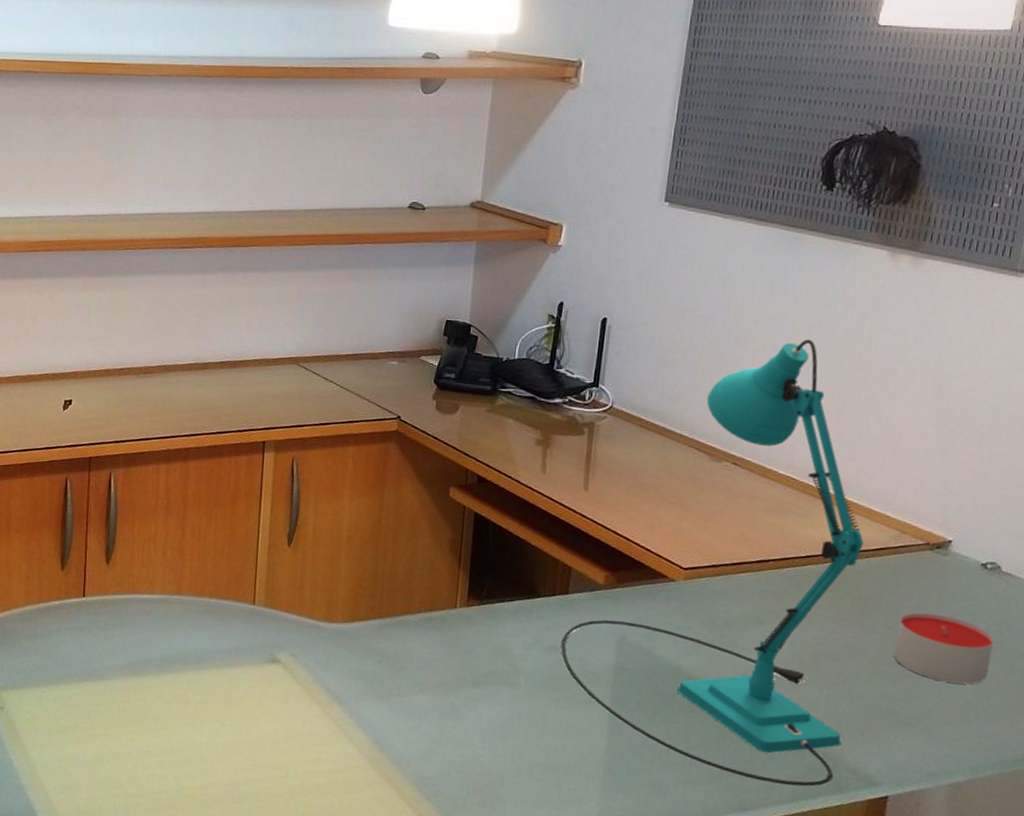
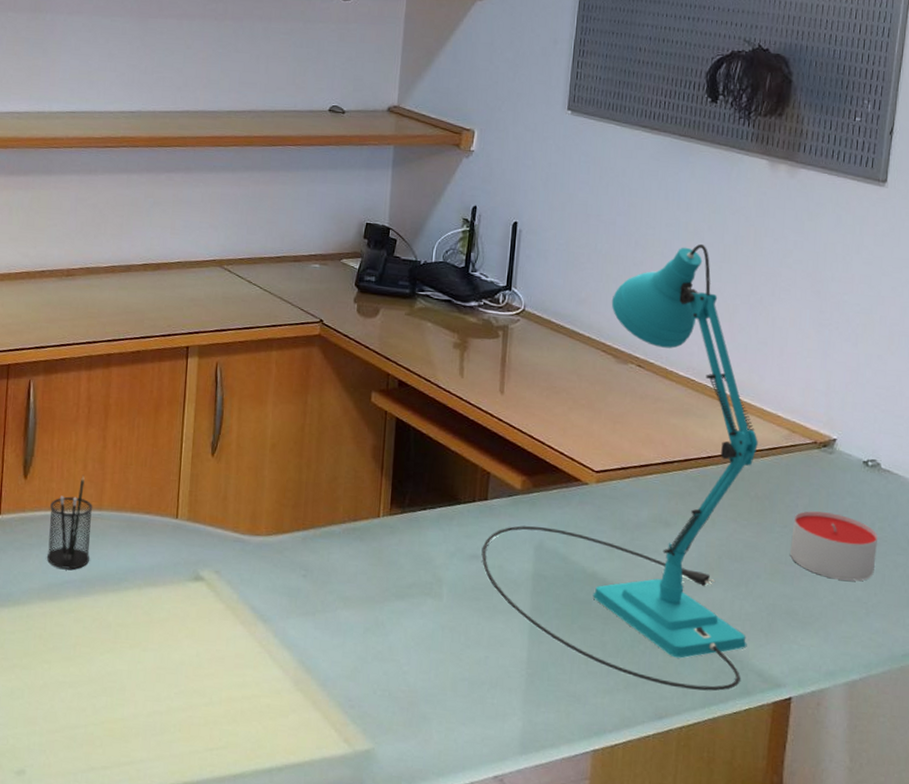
pencil holder: none [130,562,173,649] -> present [47,475,93,569]

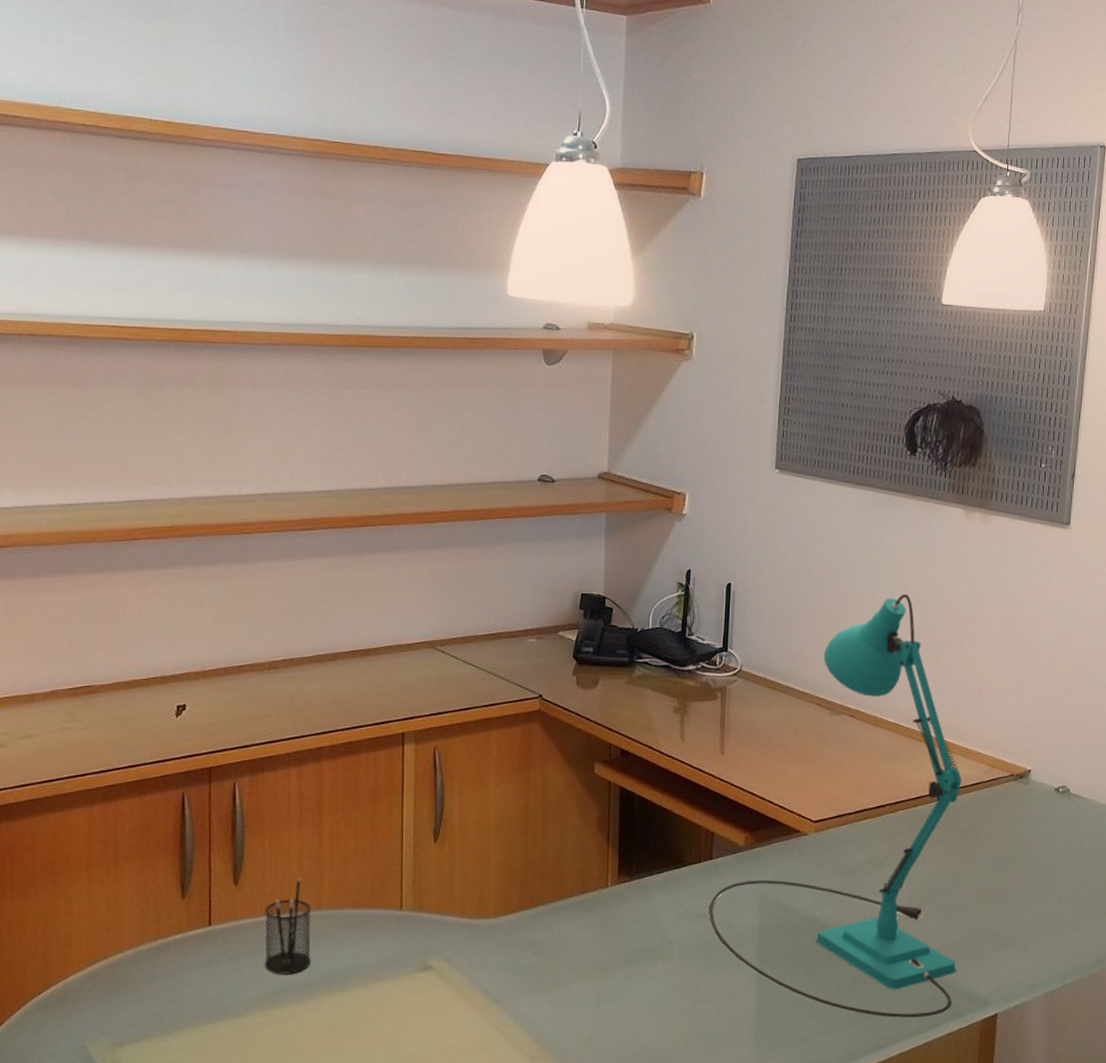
candle: present [790,511,879,581] -> none [993,839,1070,900]

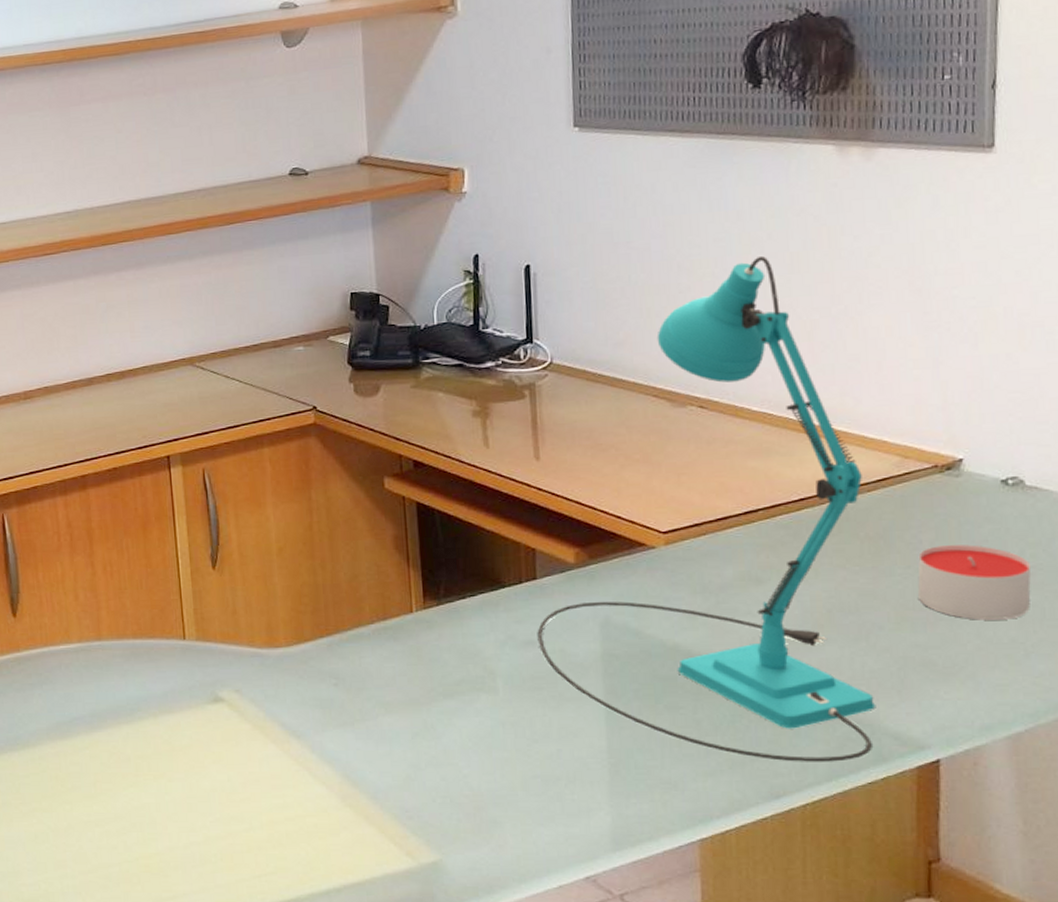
pencil holder: present [265,875,312,974] -> none [45,606,96,705]
candle: none [993,839,1070,900] -> present [918,544,1032,620]

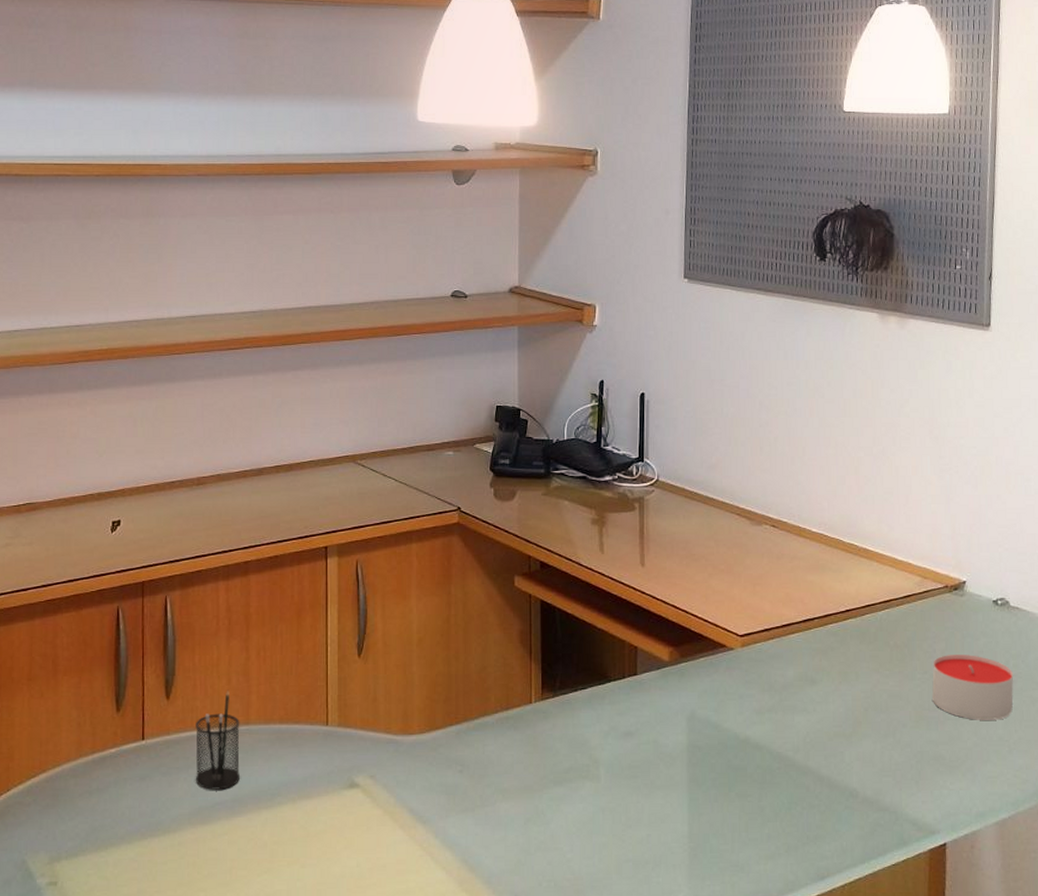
pencil holder: none [45,606,96,705] -> present [196,689,240,790]
desk lamp: present [537,256,876,762] -> none [635,401,900,846]

